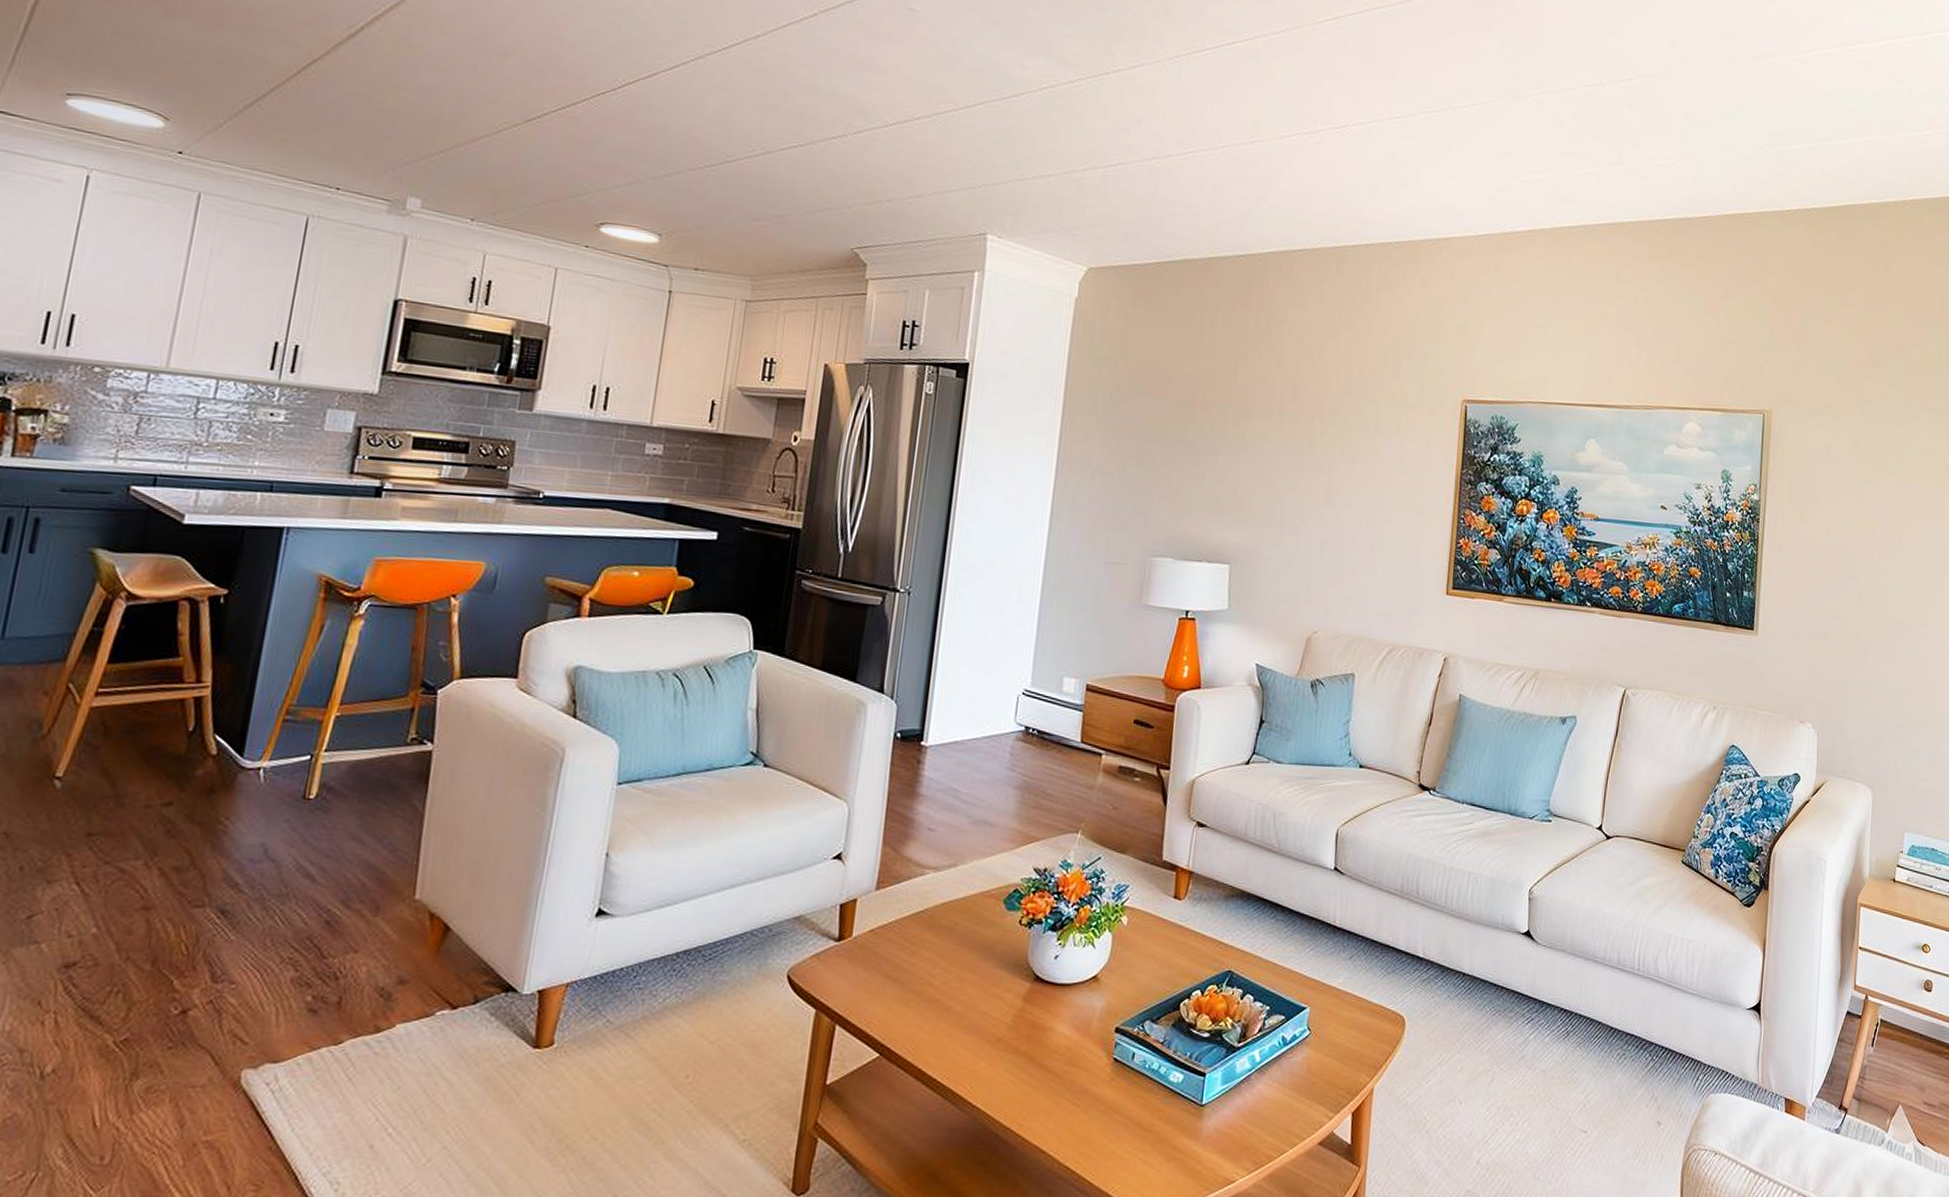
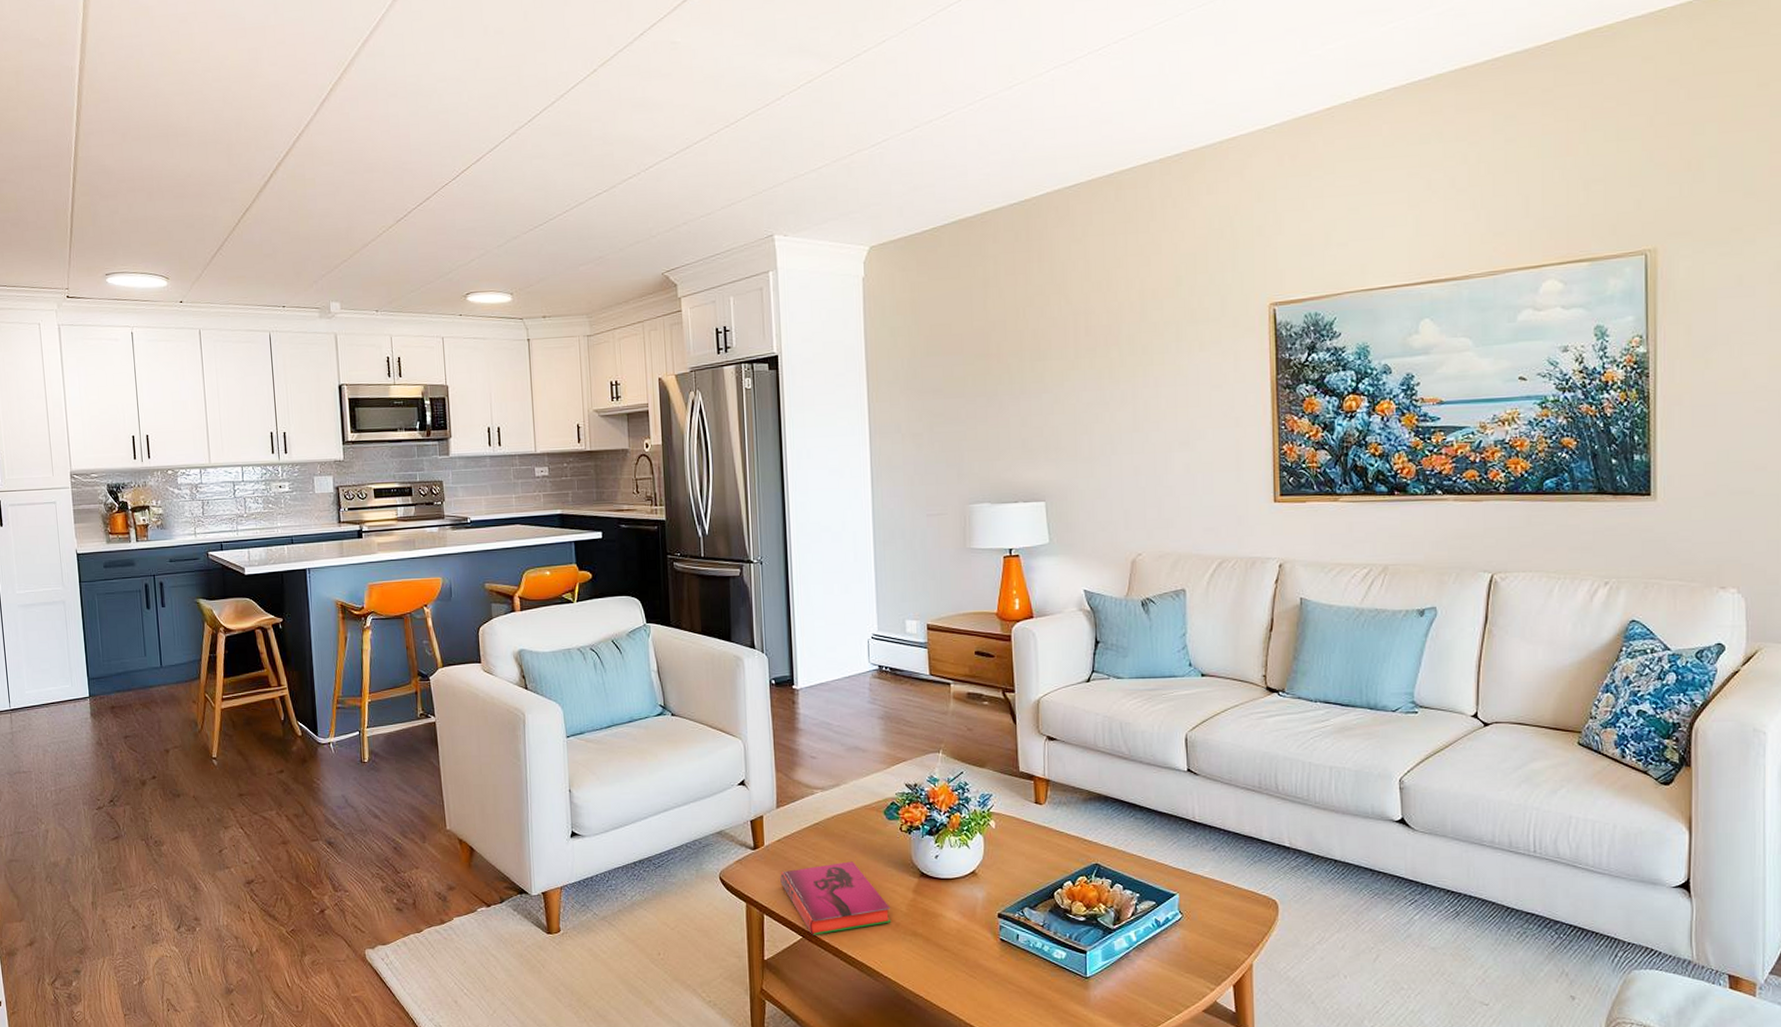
hardback book: none [864,960,994,1054] -> present [780,861,892,936]

